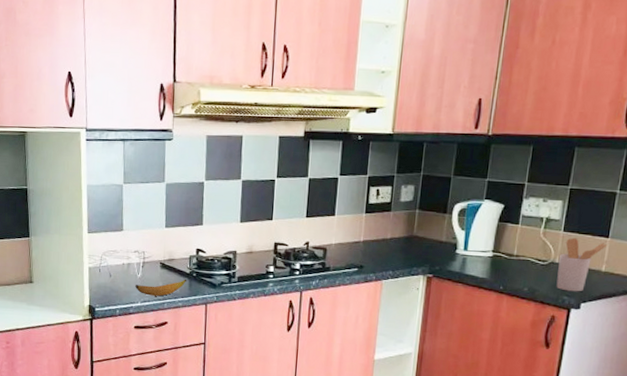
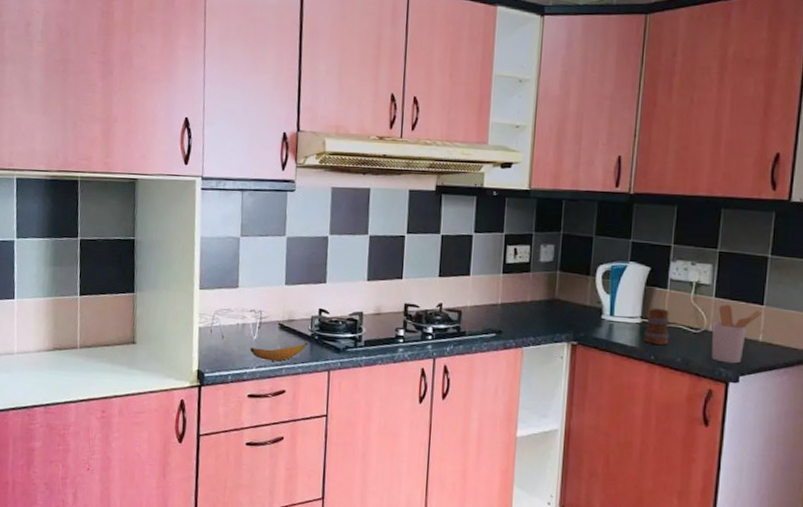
mug: none [494,242,520,276] -> present [644,308,669,345]

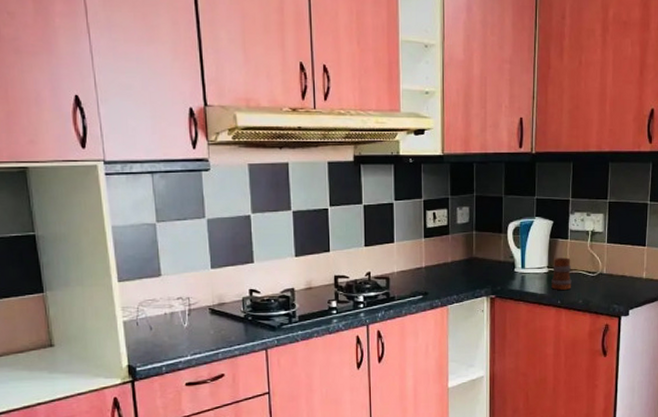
banana: present [250,342,308,361] -> none [182,324,242,347]
utensil holder: present [711,304,763,364] -> none [606,248,646,300]

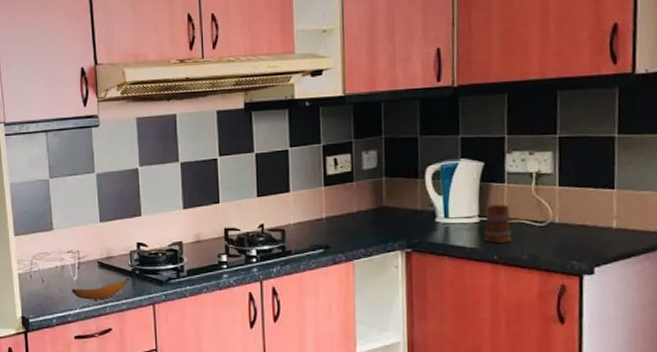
banana: none [182,324,242,347] -> present [72,278,130,300]

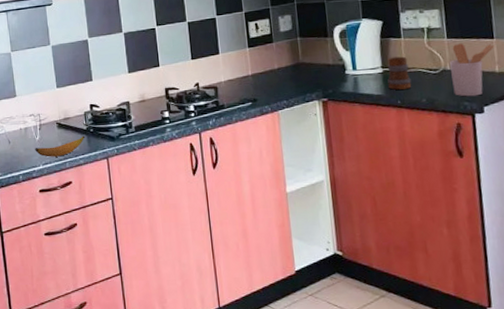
utensil holder: none [559,192,615,255] -> present [450,43,495,97]

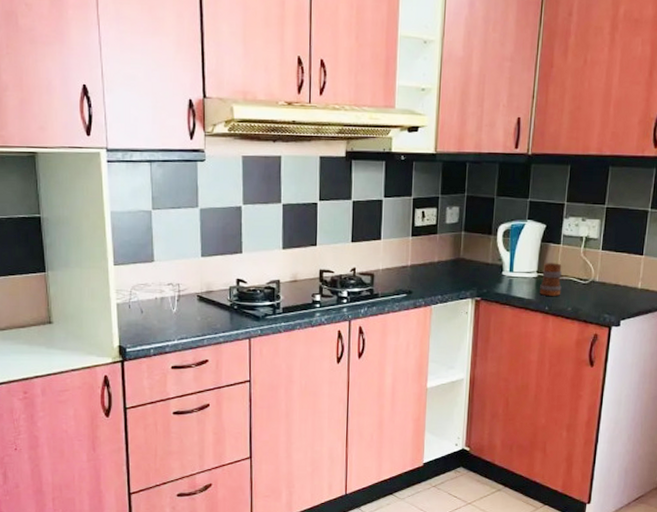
banana: present [35,135,85,157] -> none [170,312,228,332]
utensil holder: present [450,43,495,97] -> none [597,256,643,310]

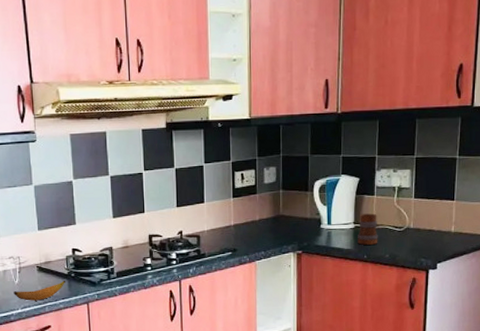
banana: none [170,312,228,332] -> present [14,280,66,301]

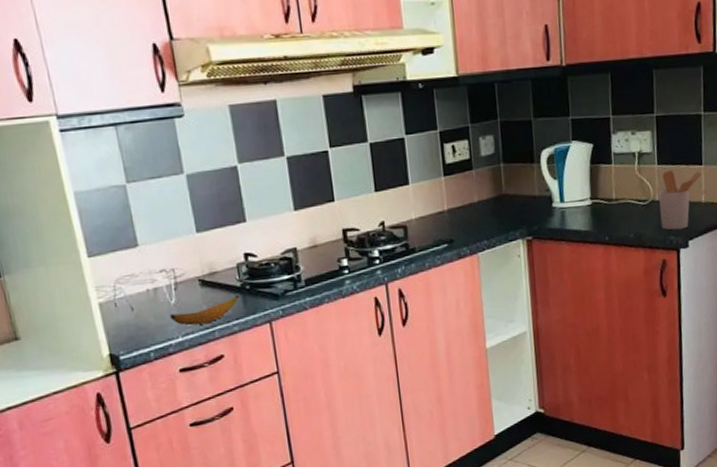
mug: present [358,213,378,245] -> none [596,185,620,225]
utensil holder: none [414,203,454,254] -> present [659,170,703,231]

